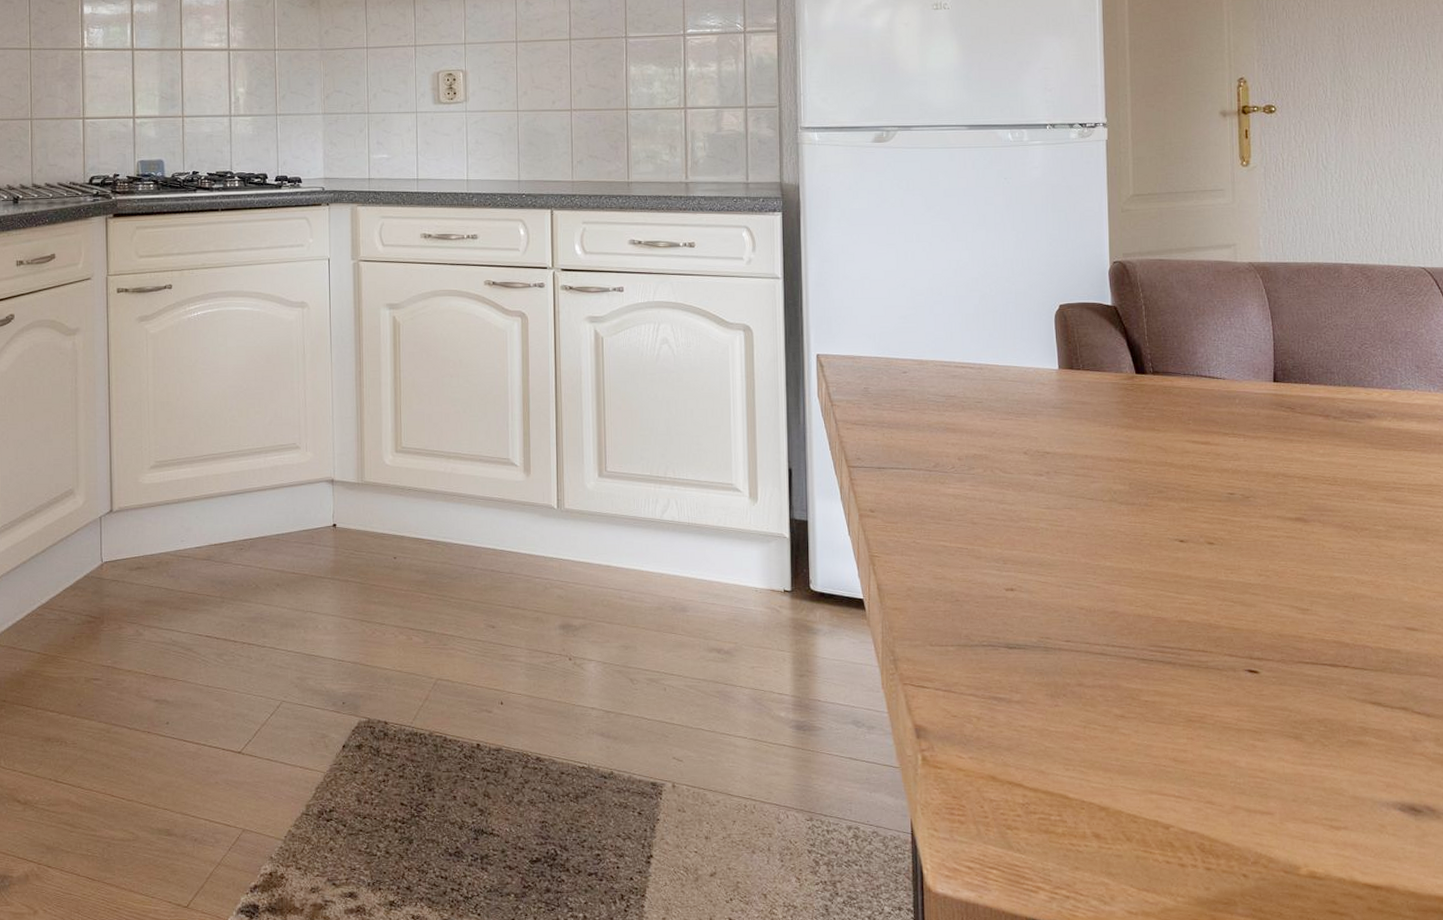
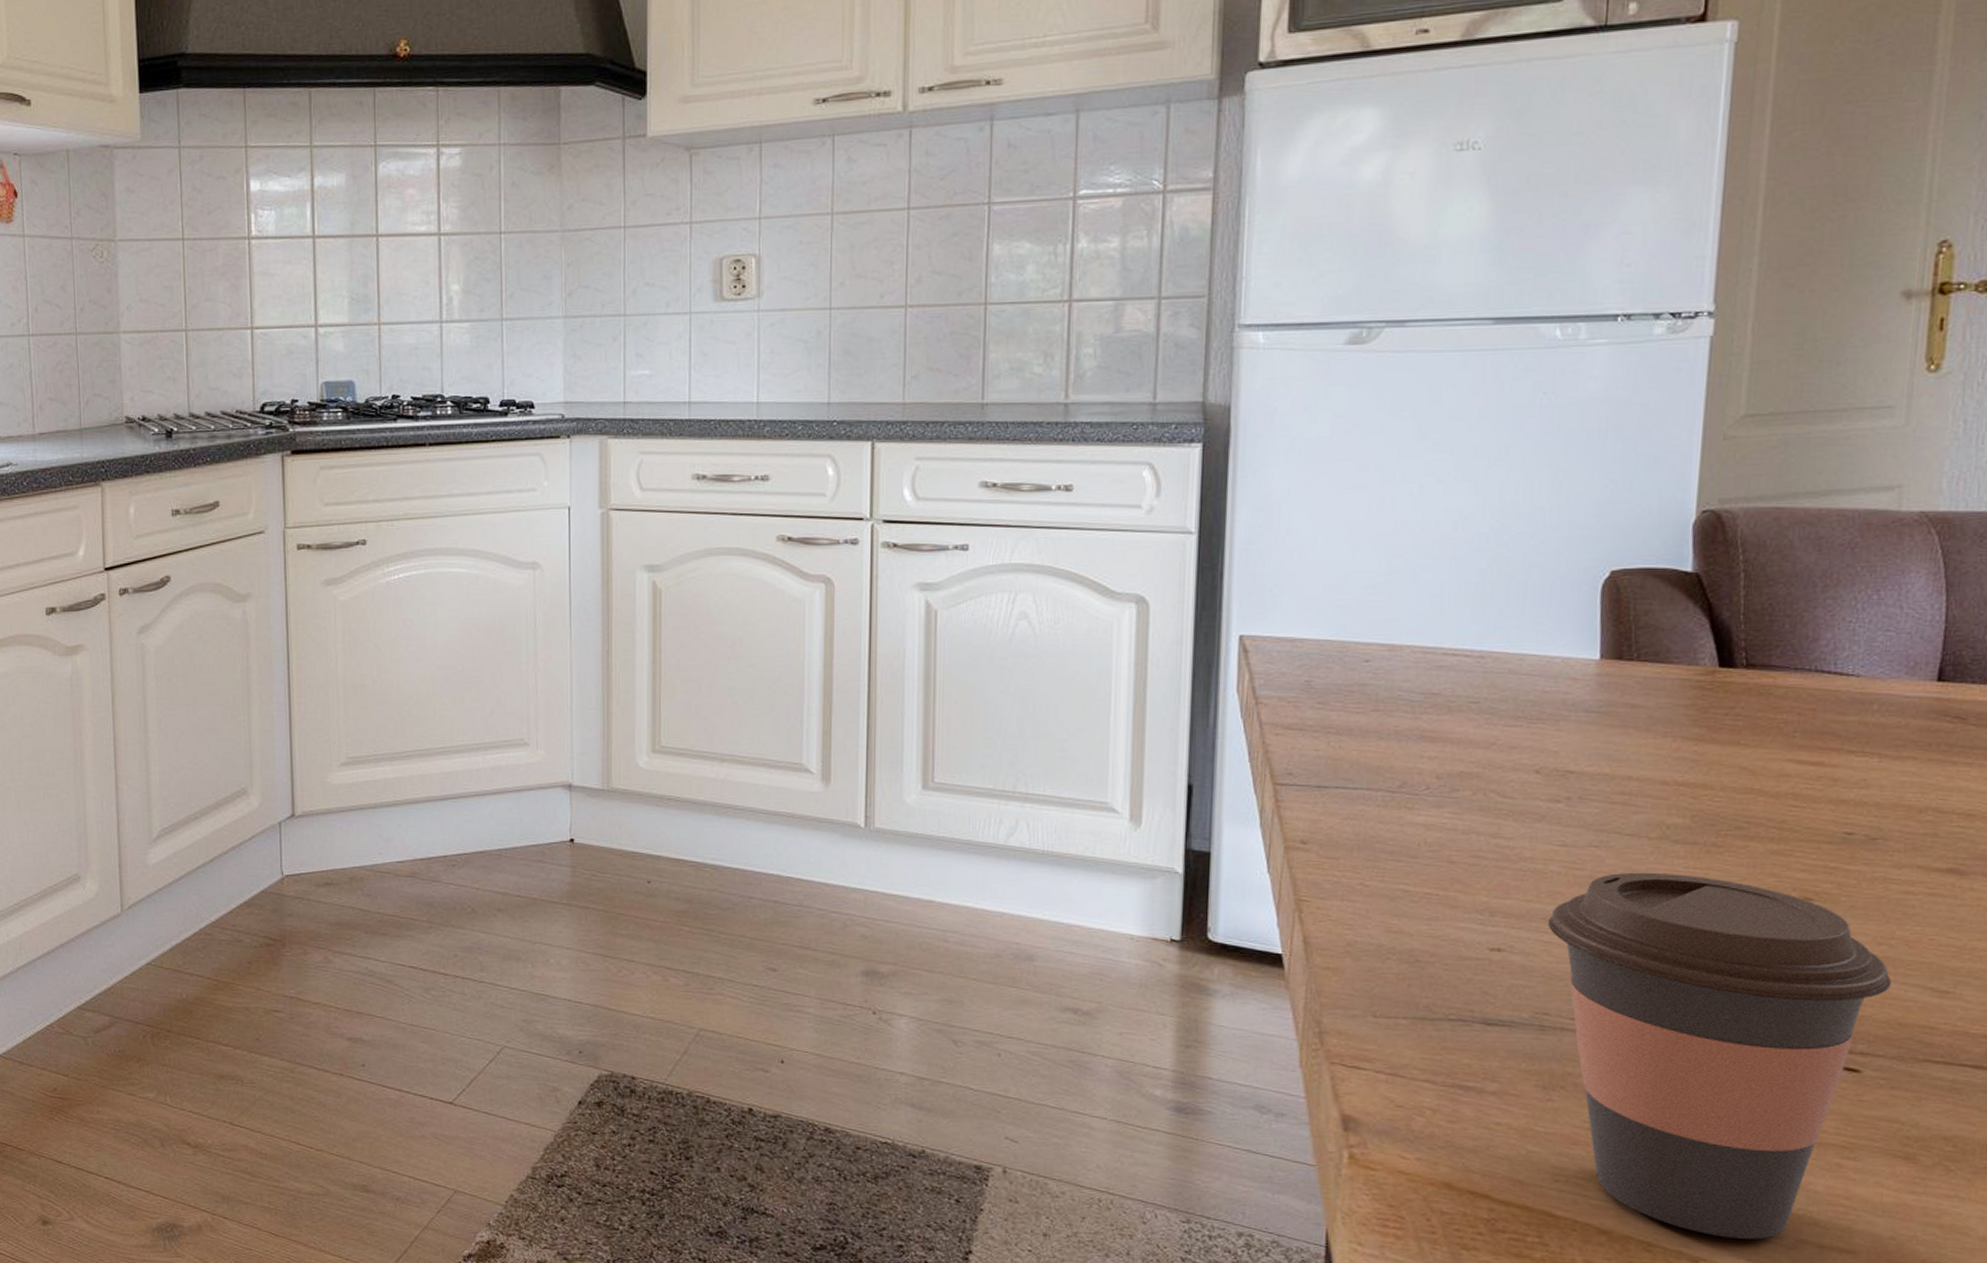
coffee cup: none [1042,526,1271,808] -> present [1547,872,1892,1239]

